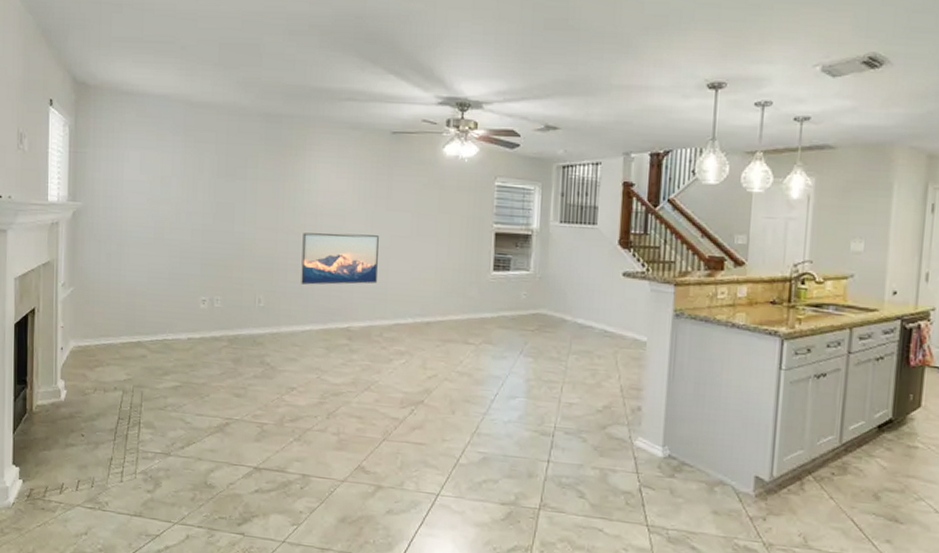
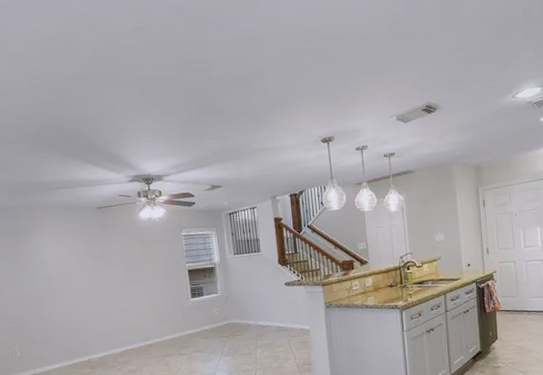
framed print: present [301,232,379,285] -> none [41,287,105,334]

